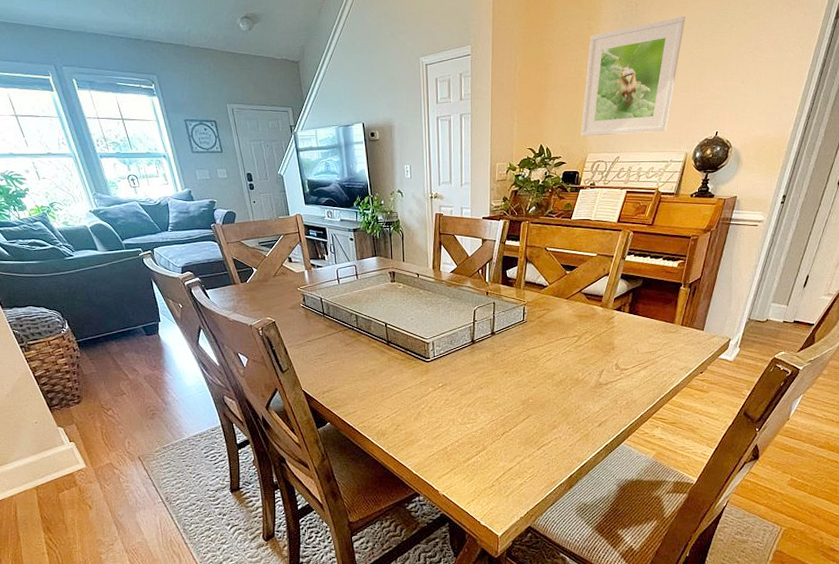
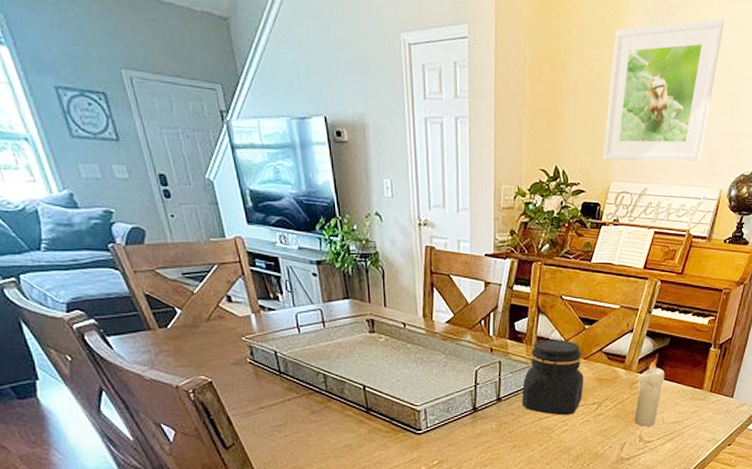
jar: none [512,283,566,347] -> present [521,340,584,416]
candle: none [611,297,639,356] -> present [634,358,665,426]

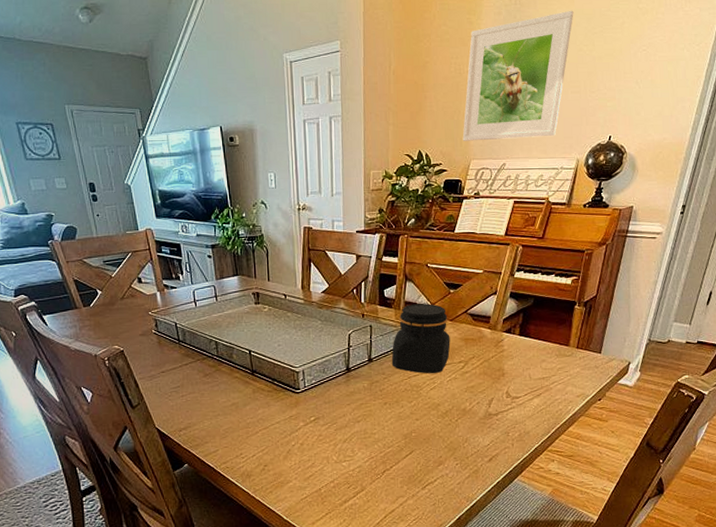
candle: present [634,358,665,426] -> none [501,318,530,383]

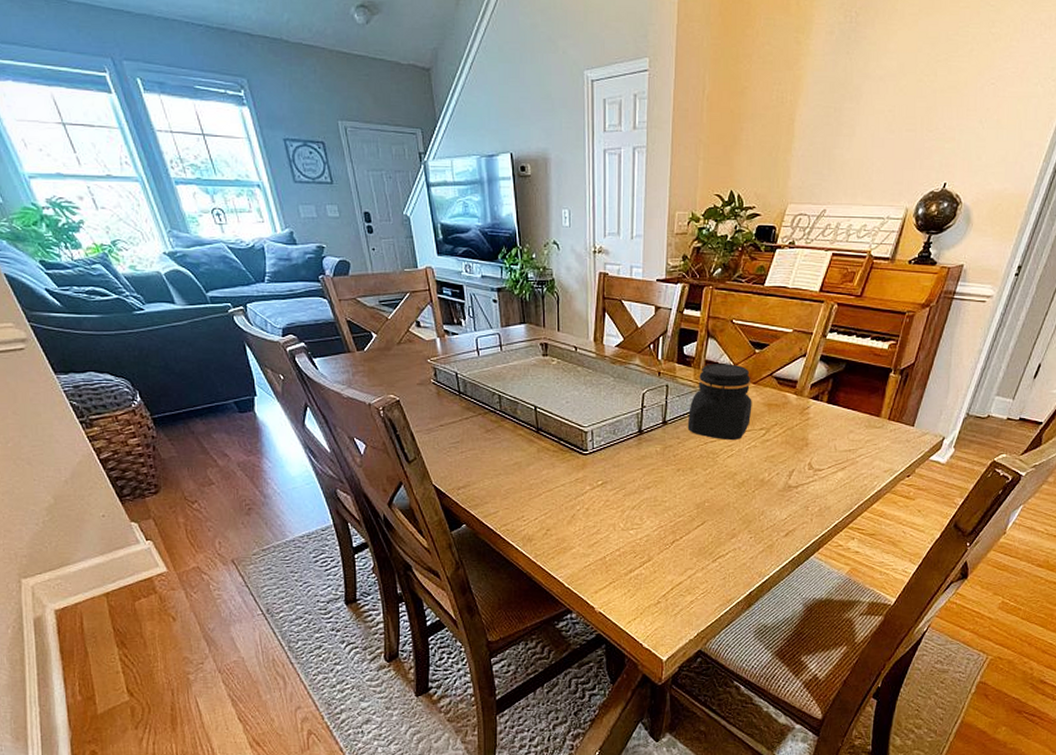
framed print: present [462,10,574,141] -> none [780,32,917,182]

